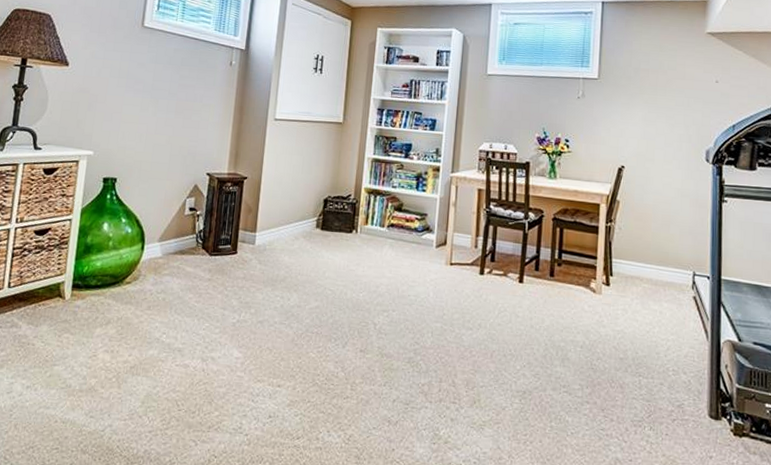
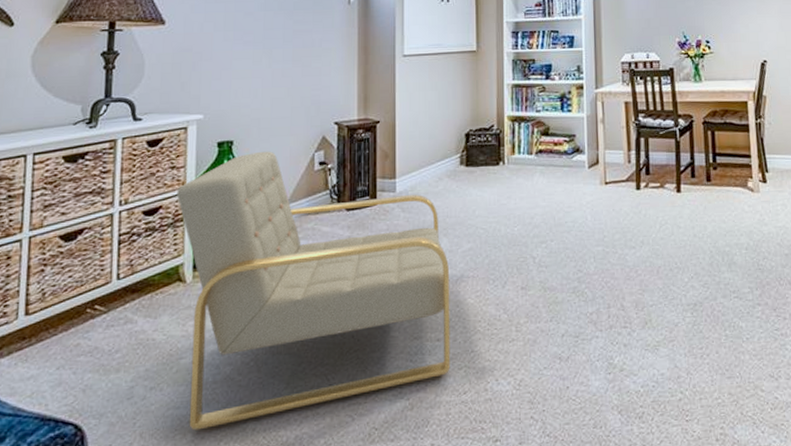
armchair: none [56,191,296,431] -> present [177,151,450,431]

